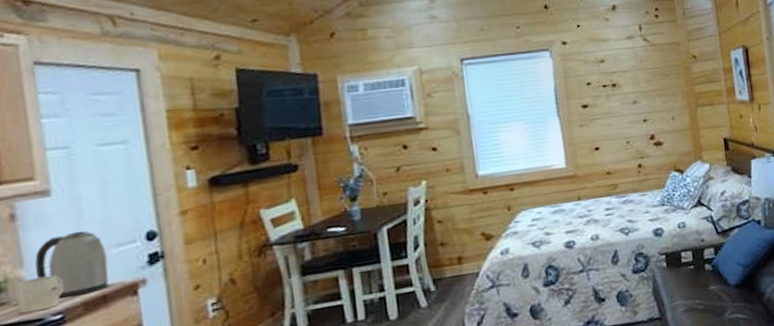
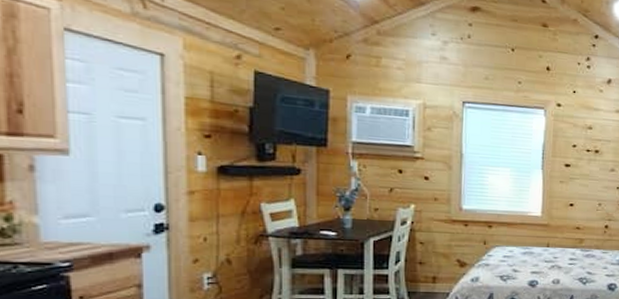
mug: present [17,274,65,314] -> none [31,226,74,256]
kettle: present [35,230,109,300] -> none [48,191,116,250]

